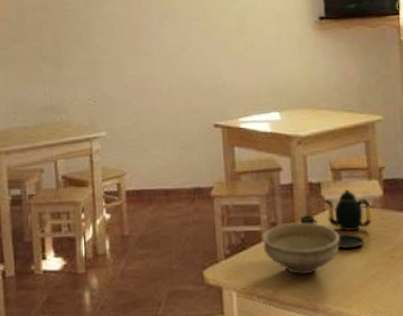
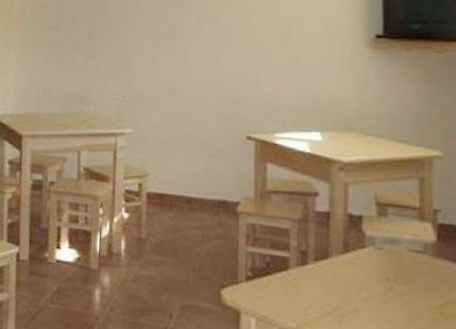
bowl: present [262,221,340,274] -> none [289,254,380,314]
teapot: present [299,188,371,249] -> none [334,227,421,295]

